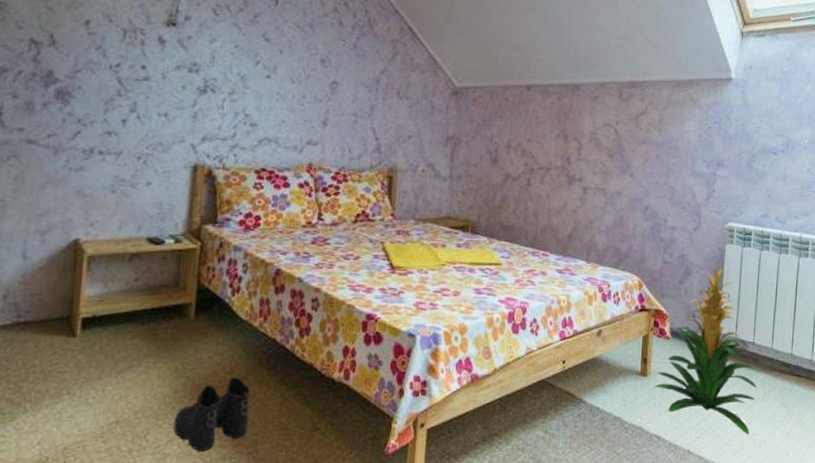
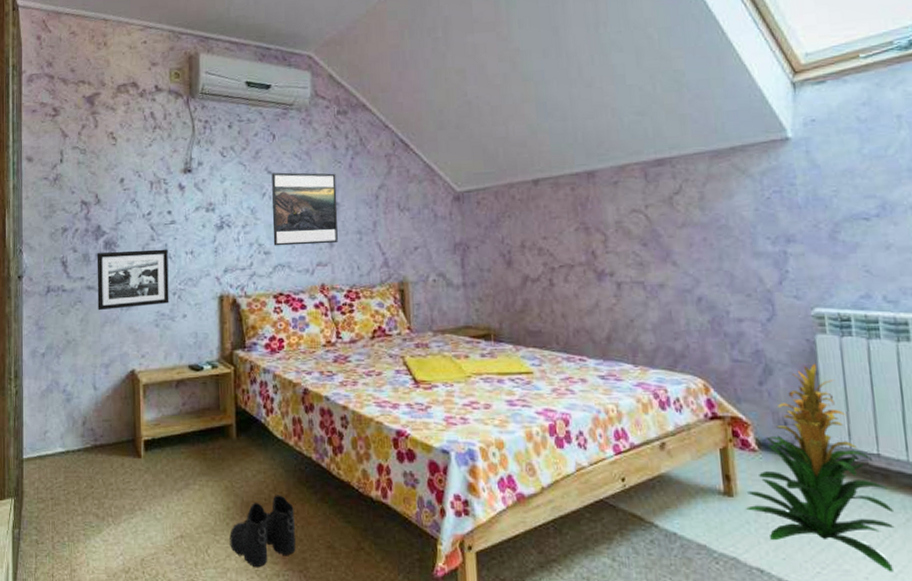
picture frame: none [38,102,137,169] -> present [96,249,169,311]
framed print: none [262,41,339,123] -> present [272,172,338,246]

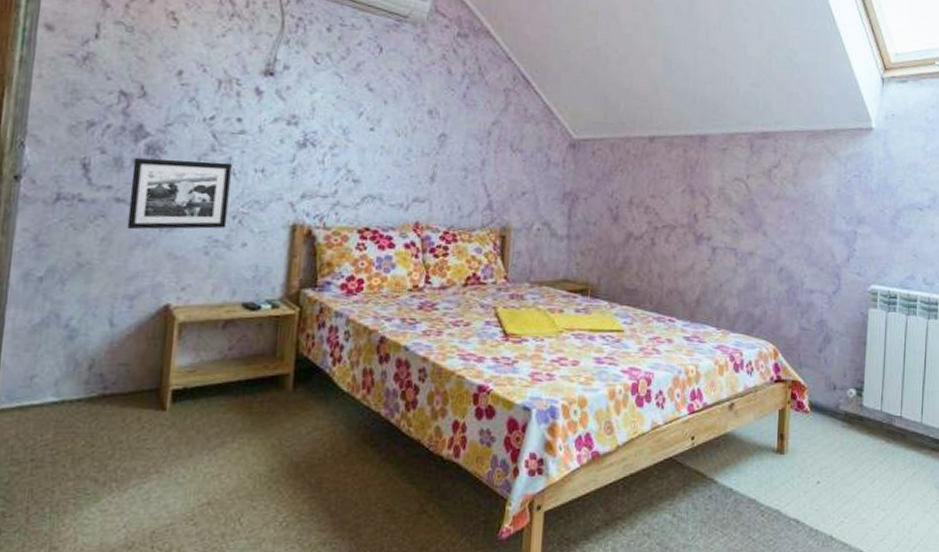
boots: present [229,495,296,567] -> none [269,454,352,535]
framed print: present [272,172,338,246] -> none [365,91,447,179]
indoor plant: present [746,363,895,572] -> none [793,334,905,519]

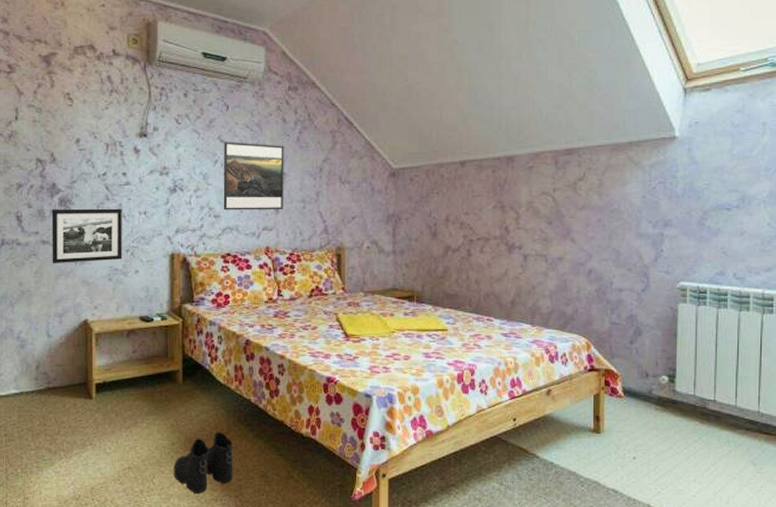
boots: none [269,454,352,535] -> present [173,432,234,493]
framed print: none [365,91,447,179] -> present [223,142,284,210]

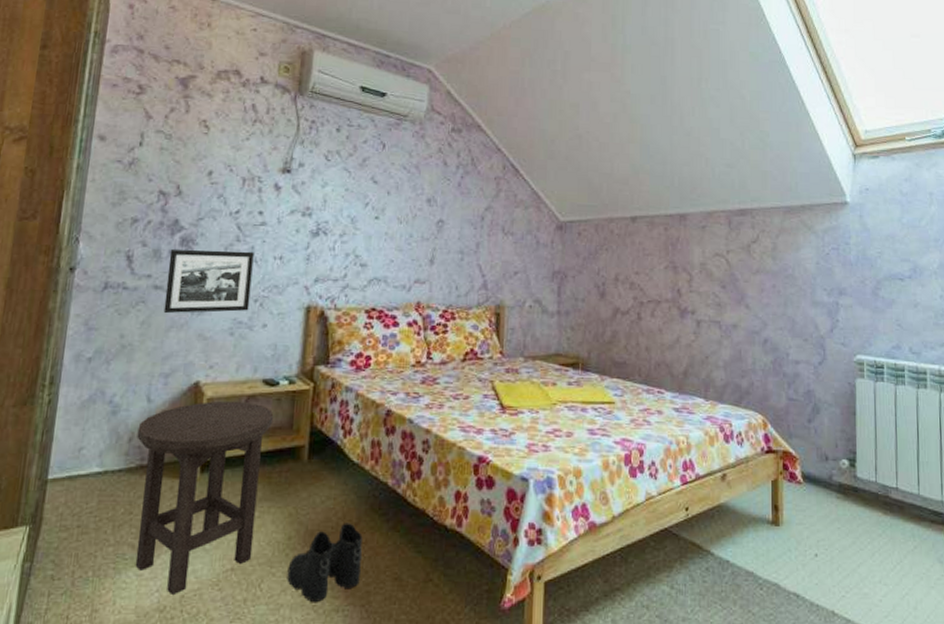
stool: none [42,335,151,488] -> present [135,401,274,596]
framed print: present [223,142,284,210] -> none [371,183,444,261]

